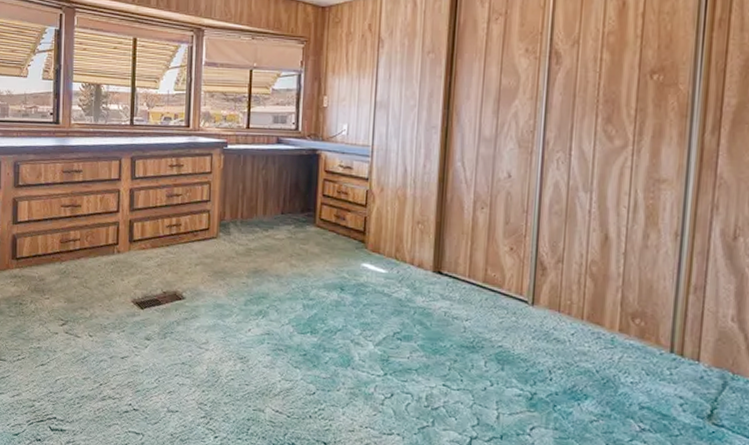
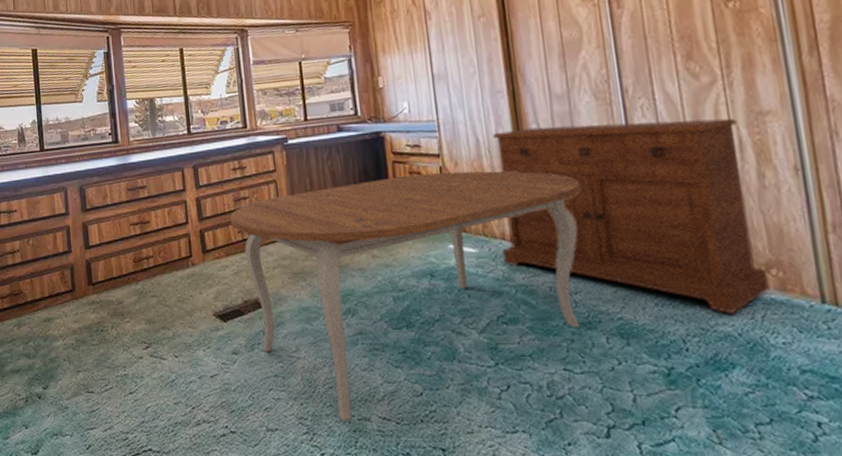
dining table: none [161,194,488,411] -> present [230,171,580,422]
sideboard: none [408,165,638,354] -> present [492,118,770,315]

